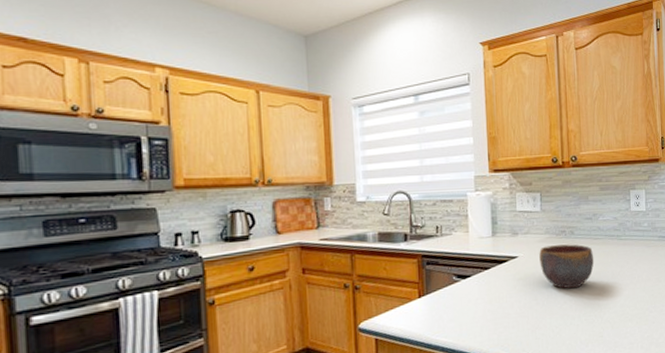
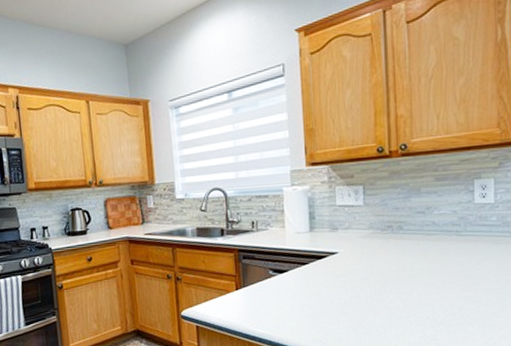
bowl: present [539,244,594,289] -> none [362,240,427,288]

